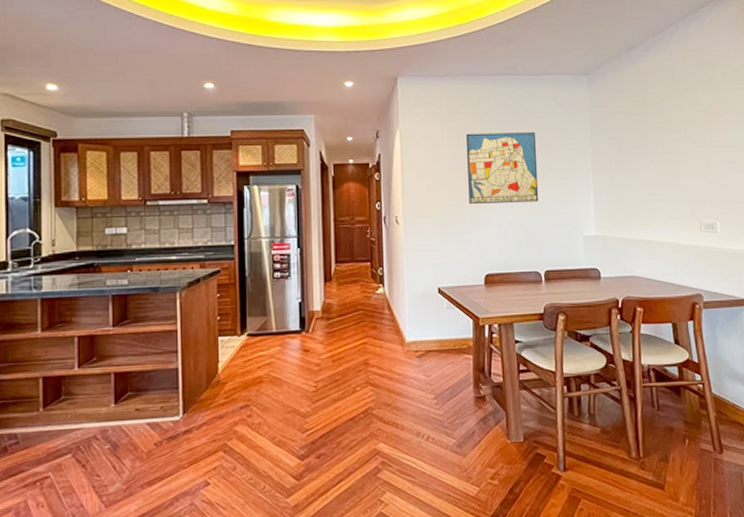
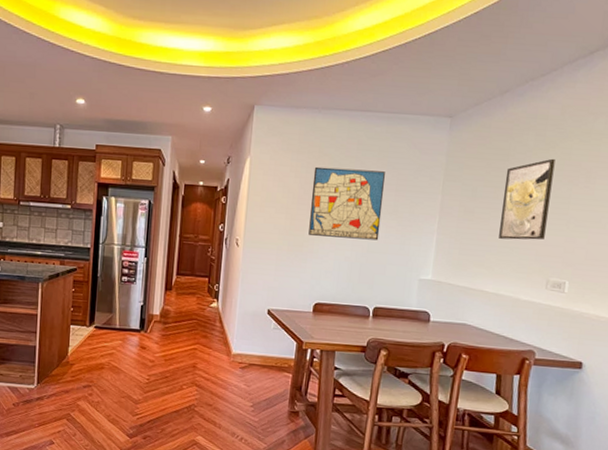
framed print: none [645,106,690,187] -> present [499,158,556,240]

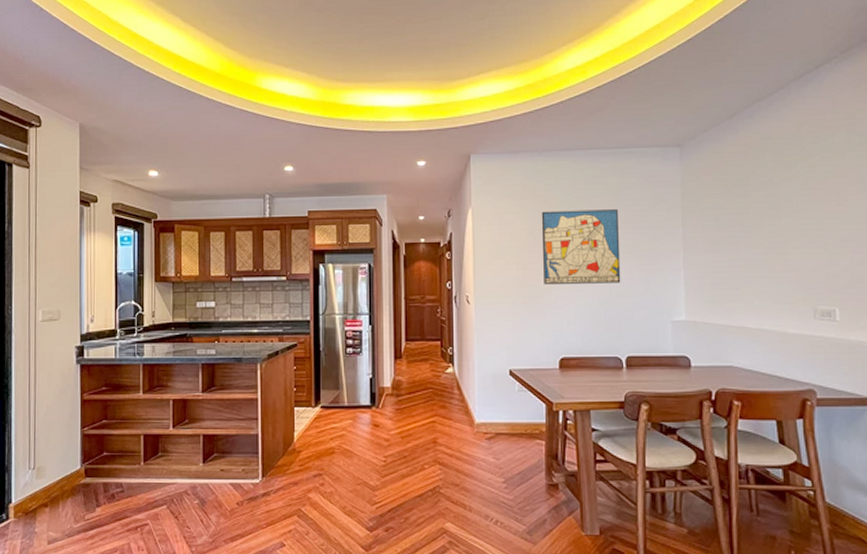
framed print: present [499,158,556,240] -> none [748,178,803,269]

